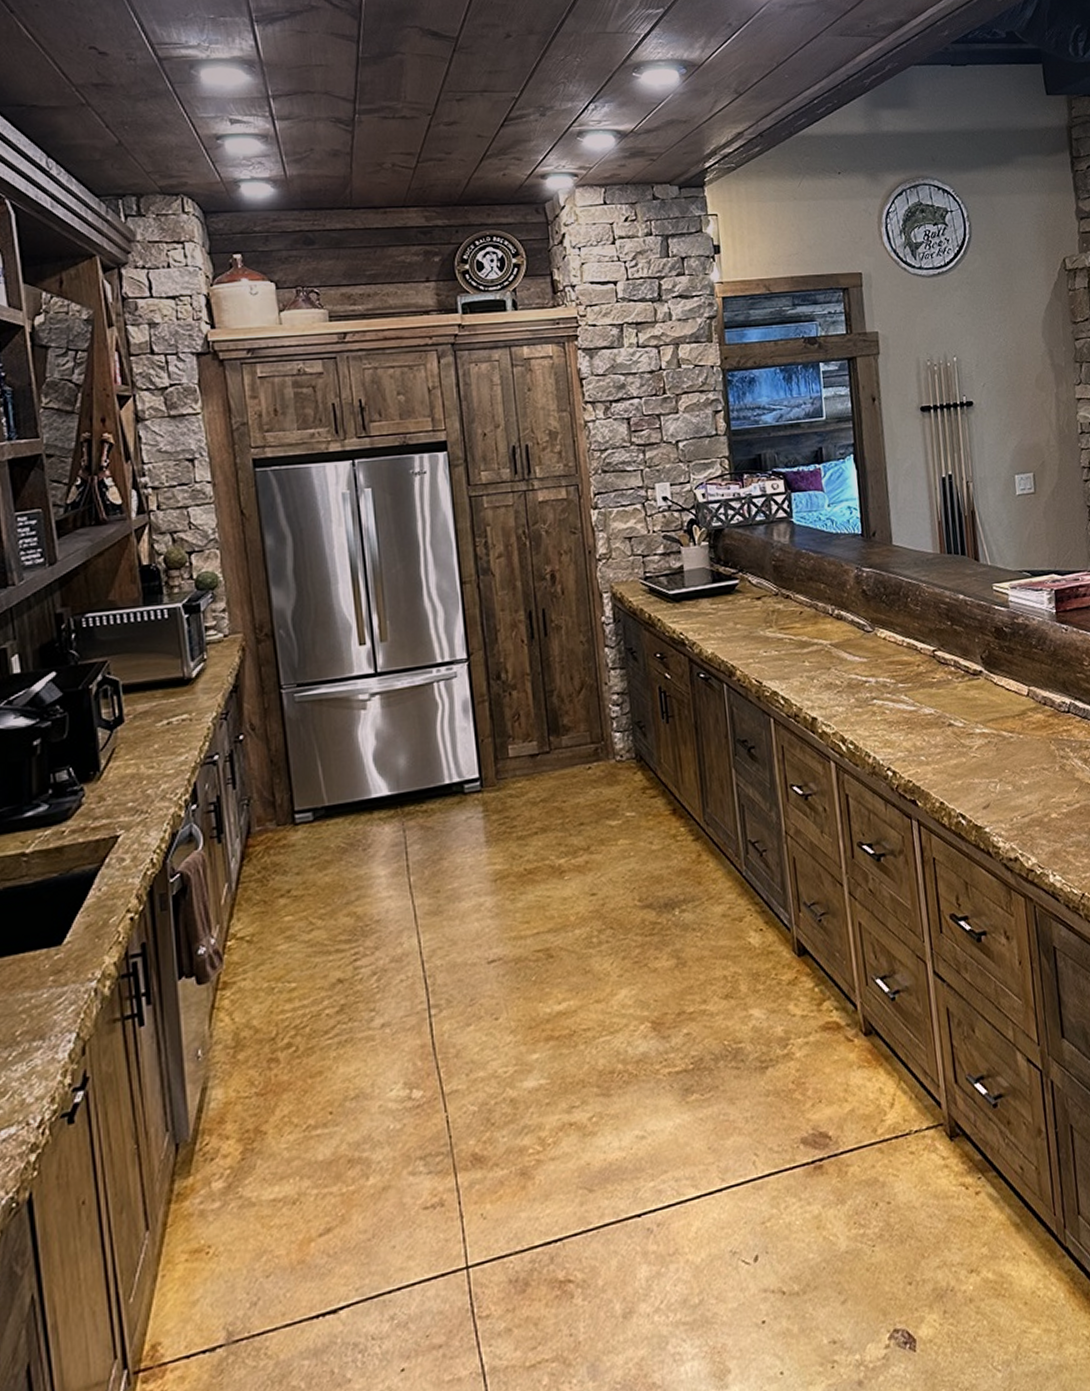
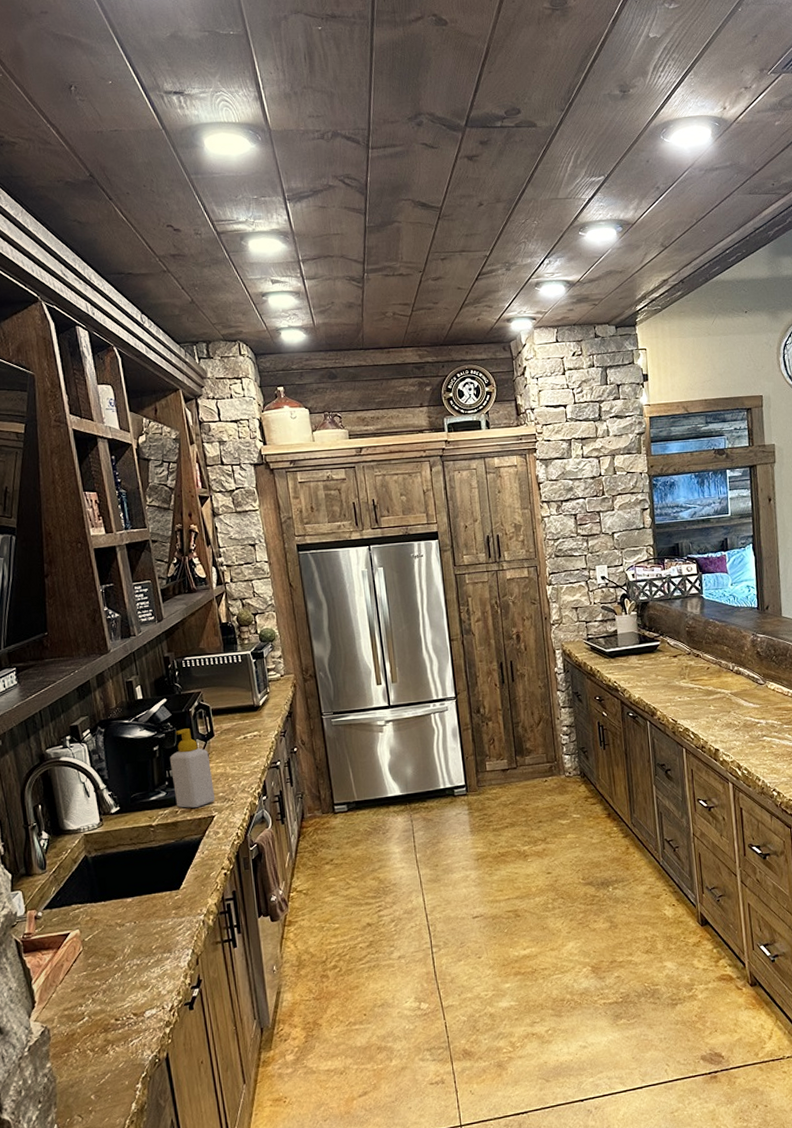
soap bottle: none [57,712,122,826] -> present [170,728,216,808]

